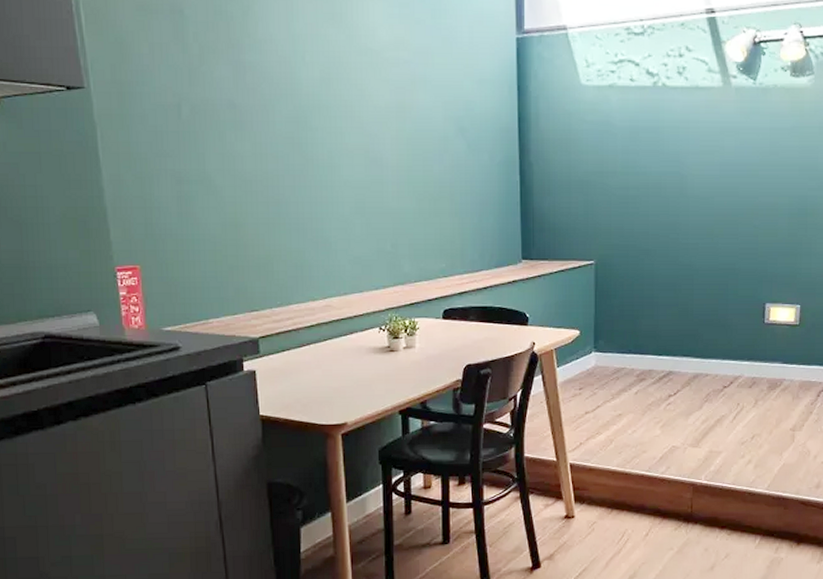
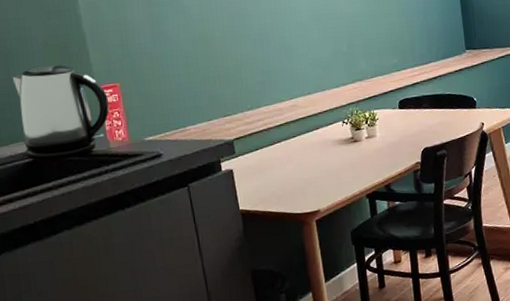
kettle: none [25,239,127,344] -> present [12,64,109,161]

